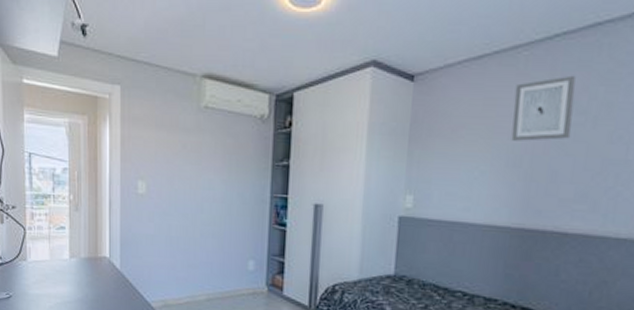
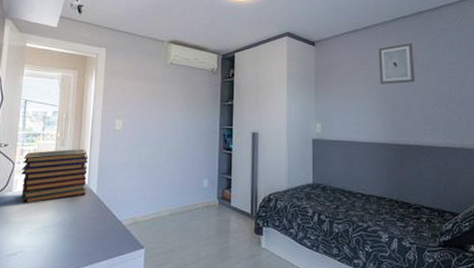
book stack: none [34,215,109,276] -> present [21,148,88,204]

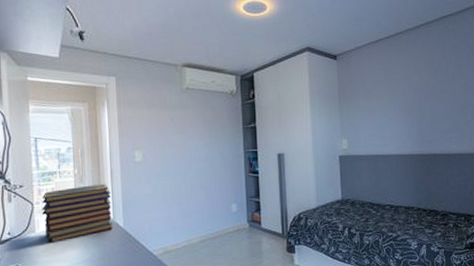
wall art: present [378,42,416,84] -> none [402,50,441,95]

